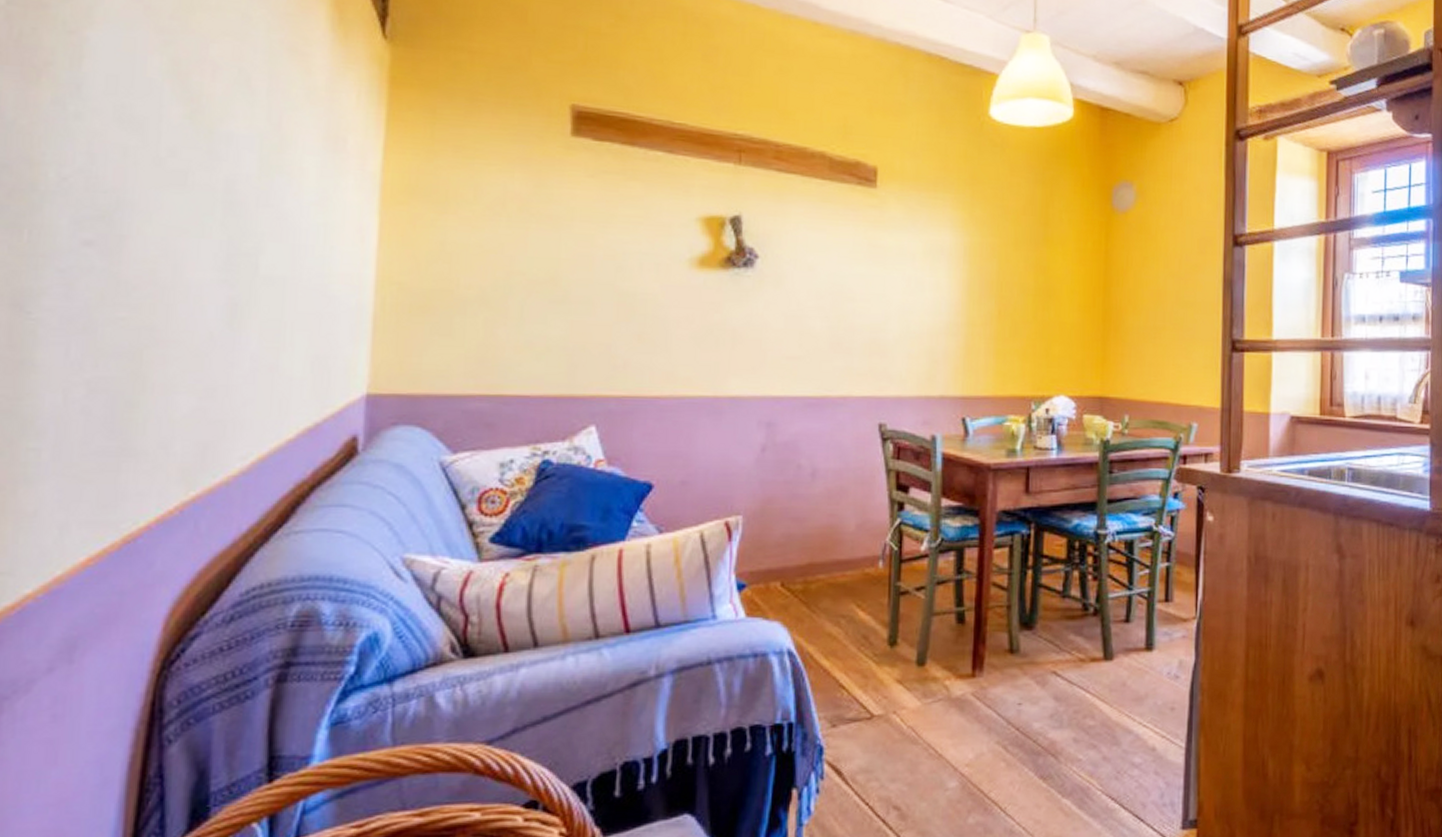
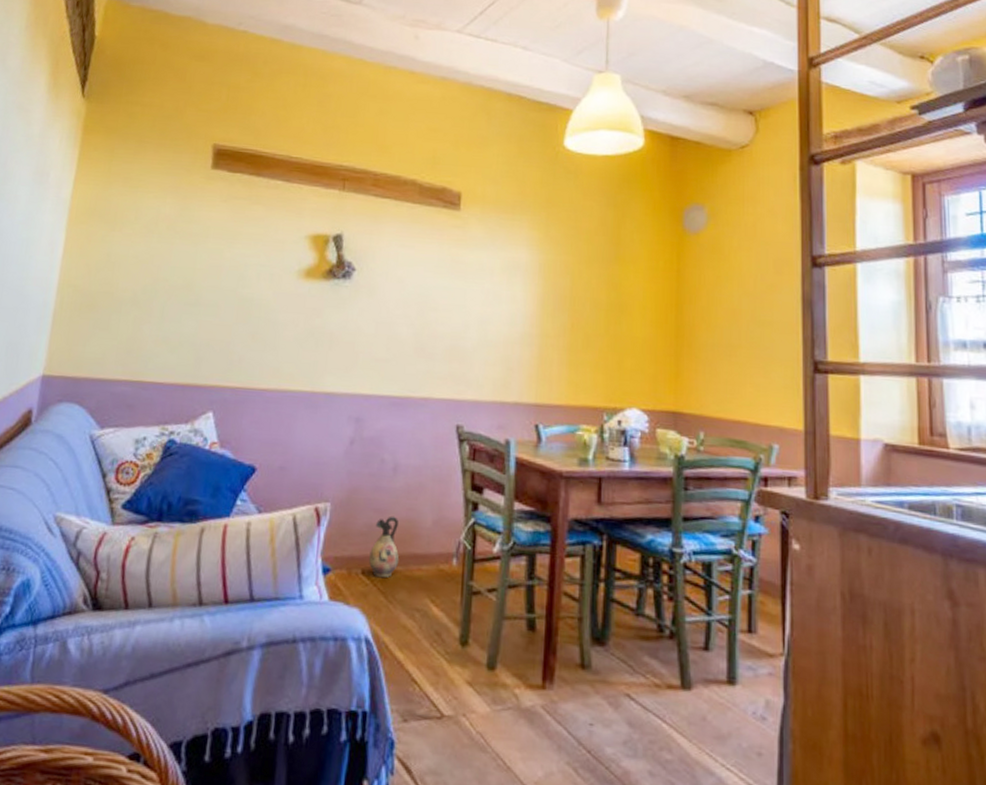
ceramic jug: none [787,523,821,588] -> present [368,515,399,578]

